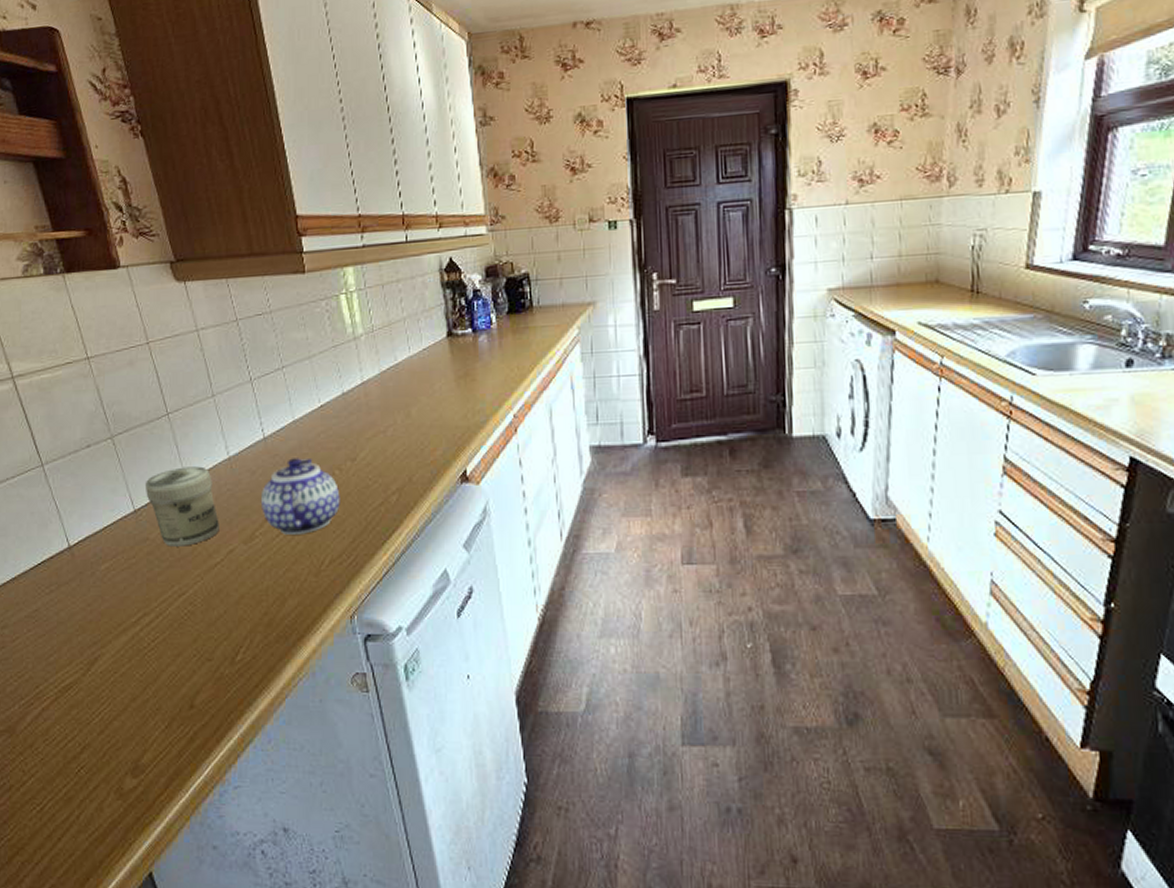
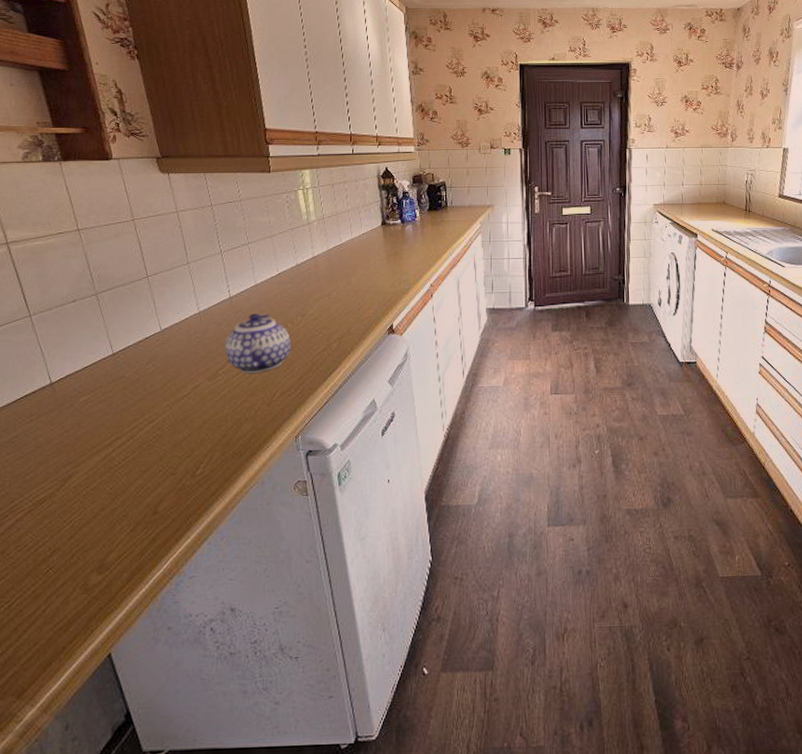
jar: present [144,466,219,547] -> none [123,319,188,383]

